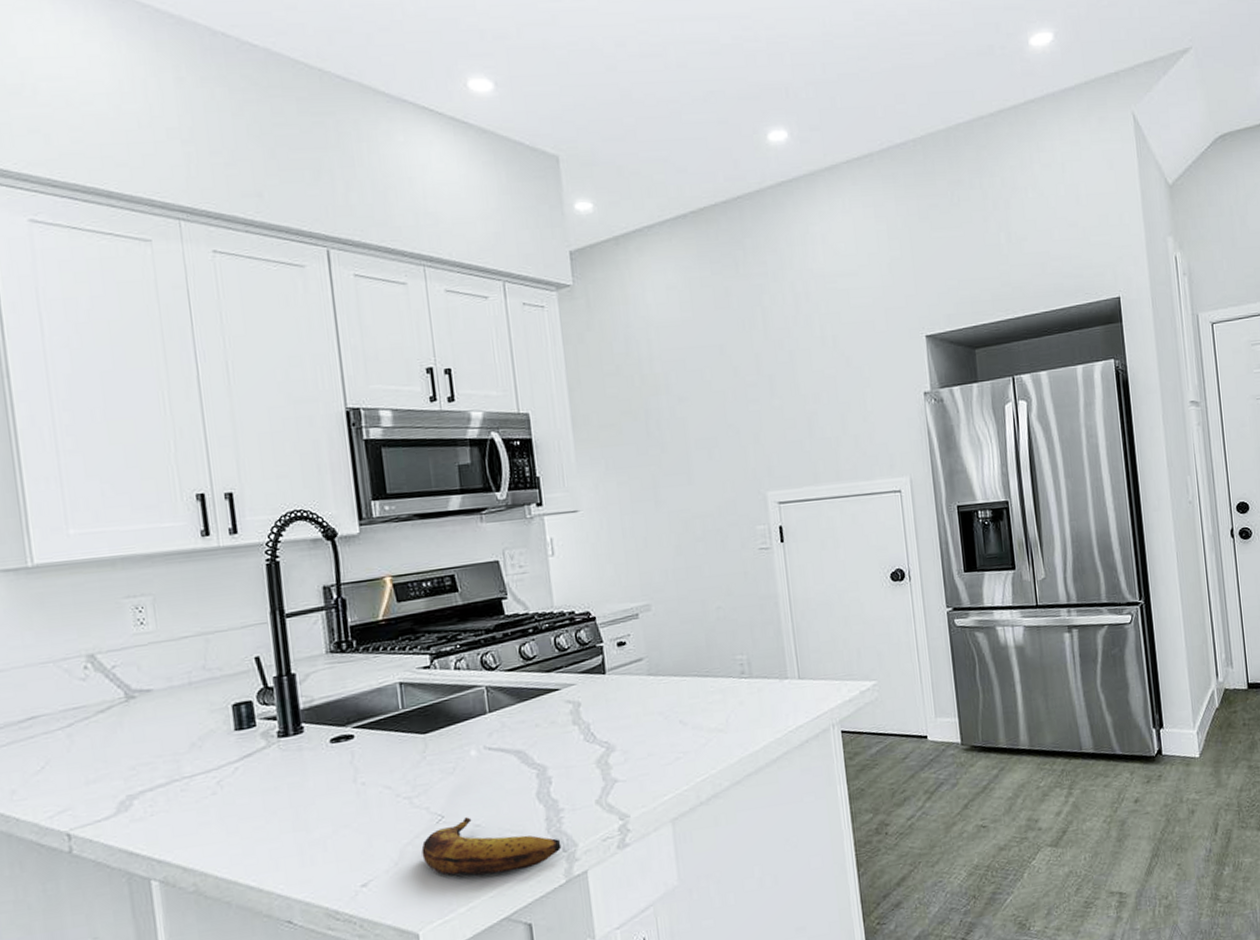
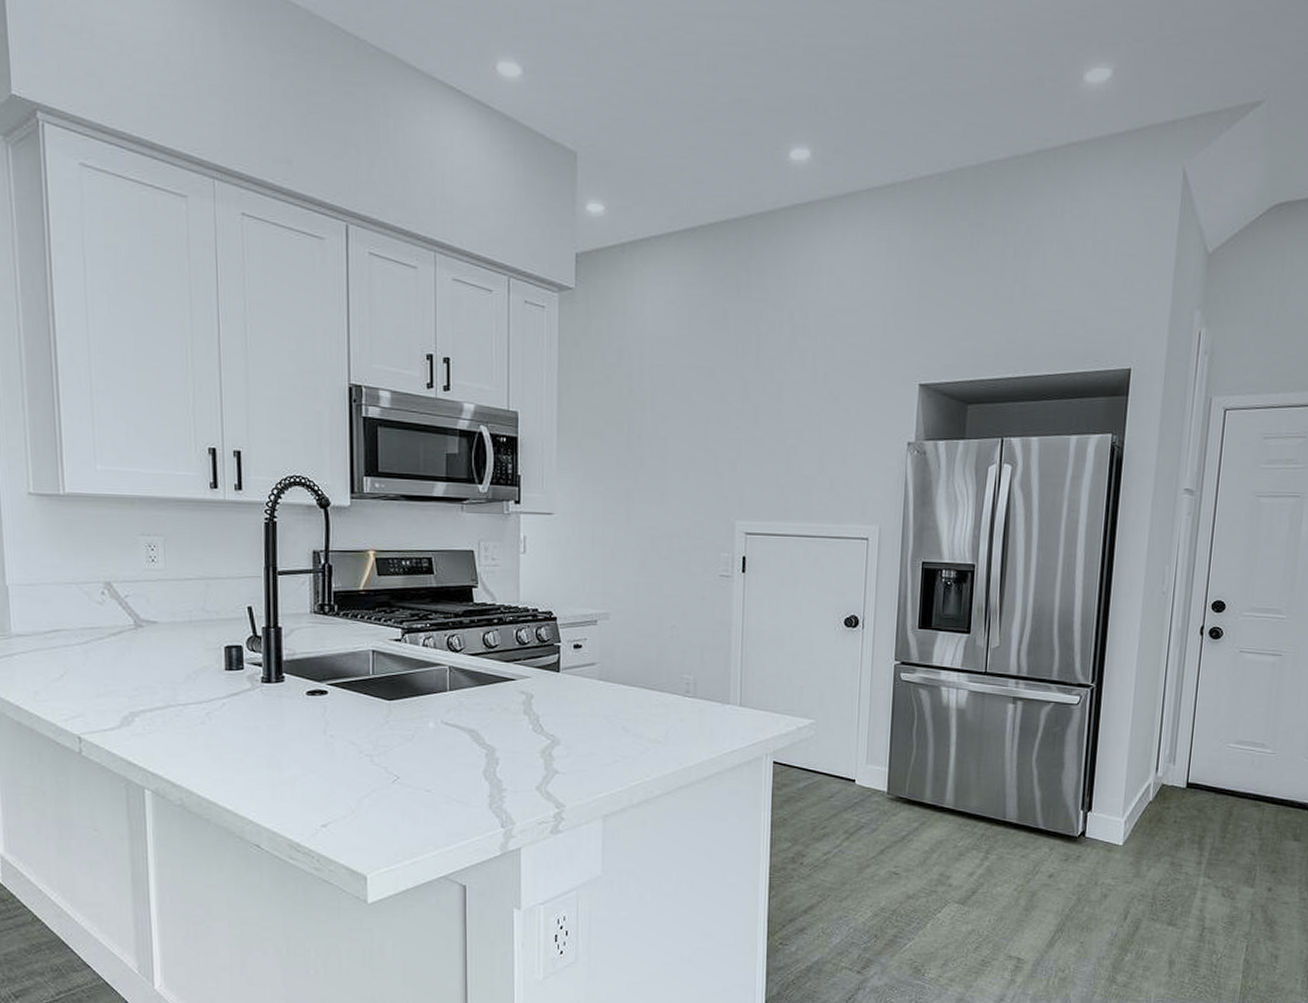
banana: present [421,817,562,876] -> none [377,782,500,837]

